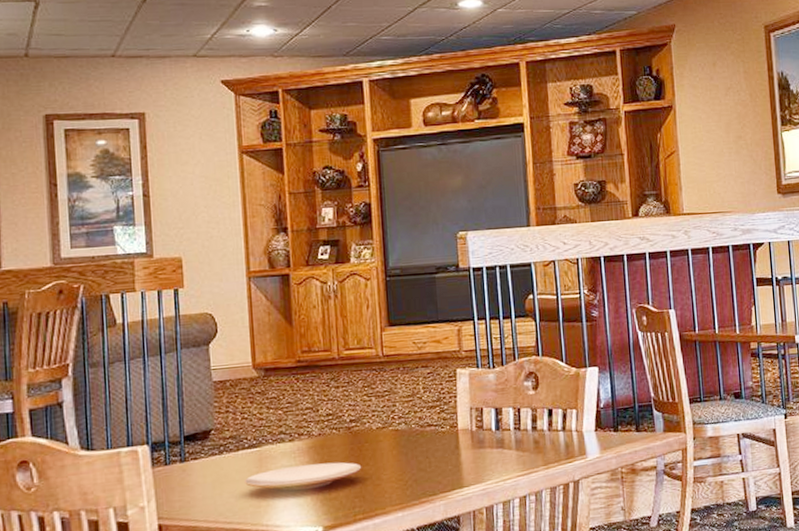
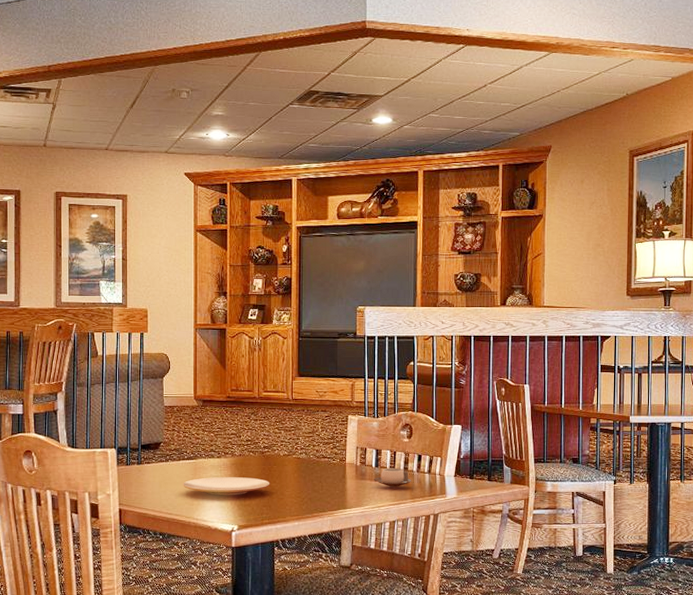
cup: none [494,429,543,454] -> present [373,467,412,487]

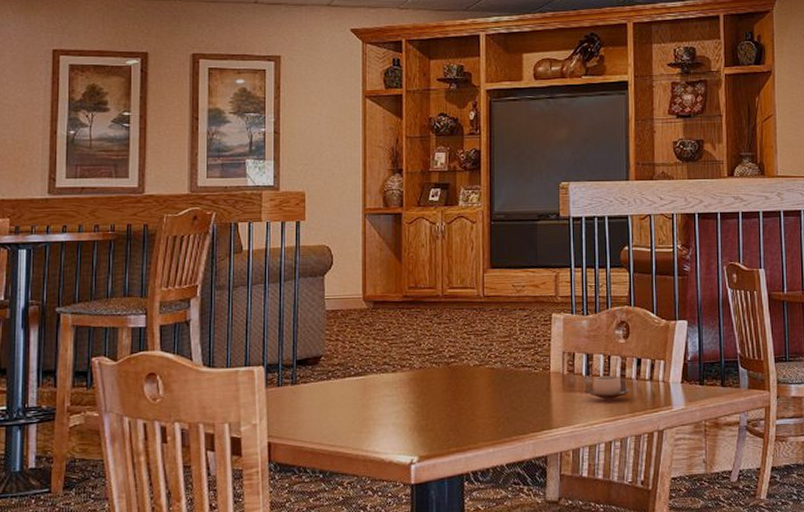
plate: present [183,477,270,496] -> none [349,395,458,420]

